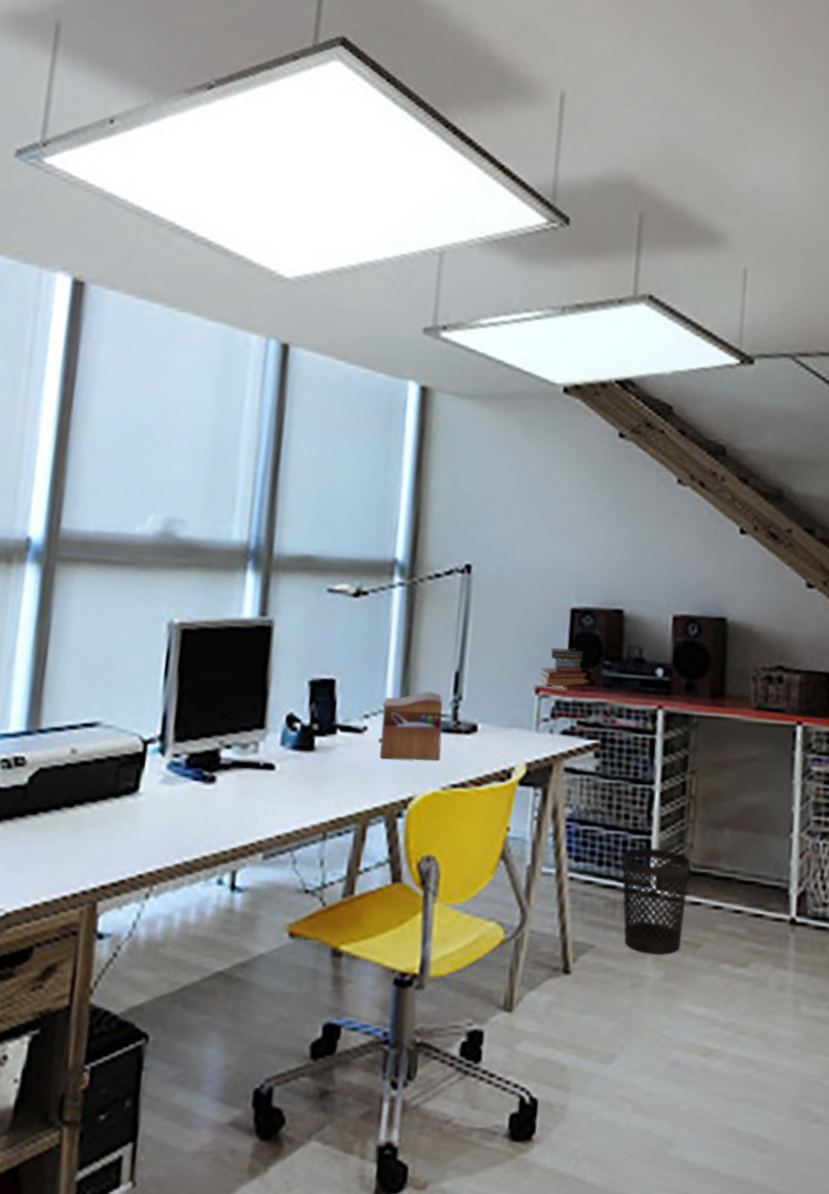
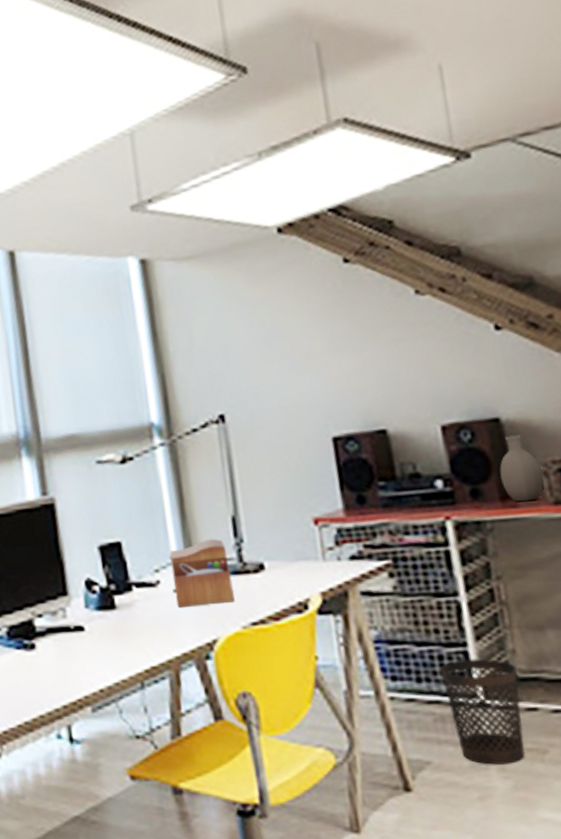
books: present [540,647,597,687] -> none [314,475,375,516]
decorative vase: none [715,637,753,703] -> present [499,435,545,502]

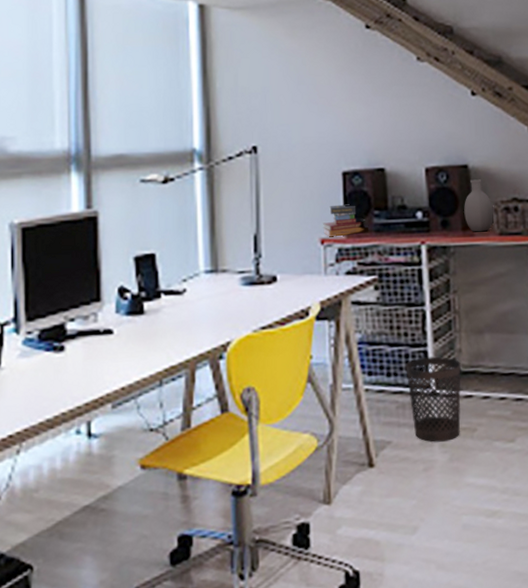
sewing box: present [169,539,235,607] -> none [196,254,249,313]
books: none [314,475,375,516] -> present [323,204,369,237]

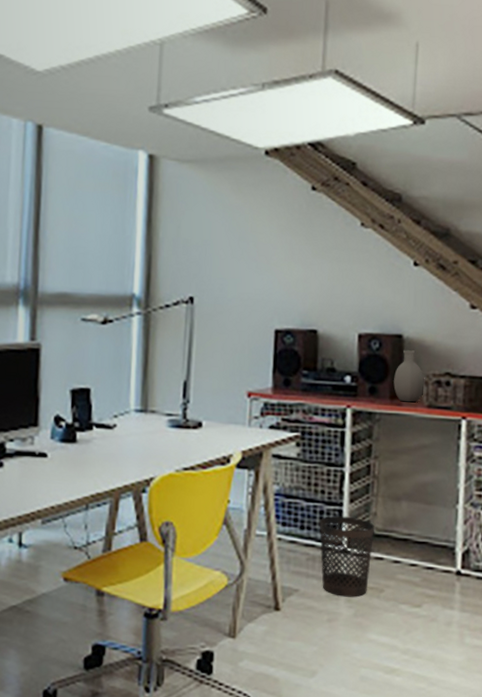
books: present [323,204,369,237] -> none [251,361,297,392]

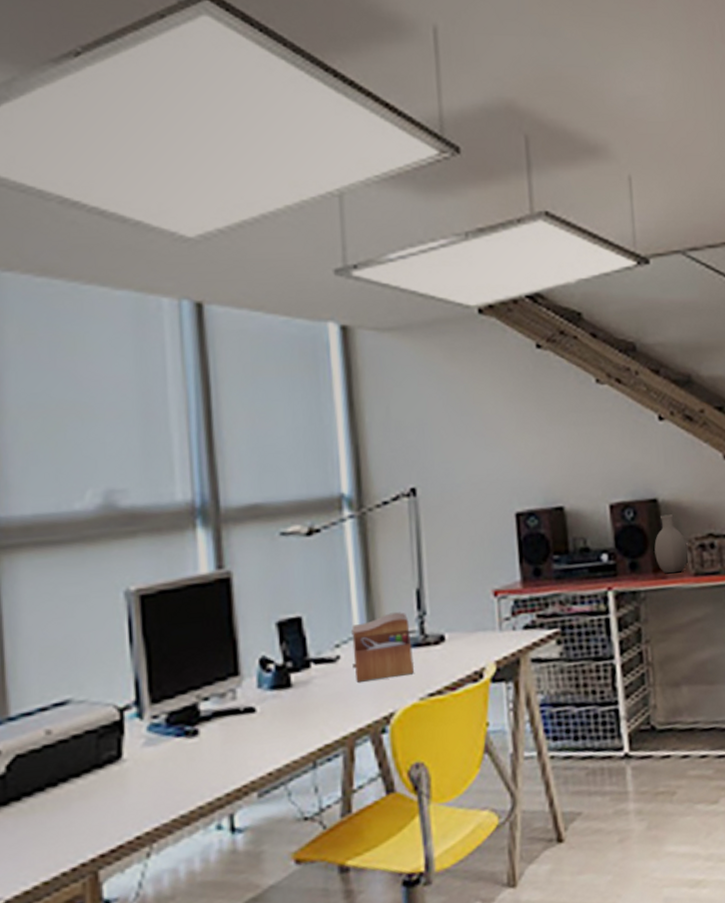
sewing box: none [125,397,175,450] -> present [350,612,414,682]
trash bin: present [319,516,375,597] -> none [594,715,658,810]

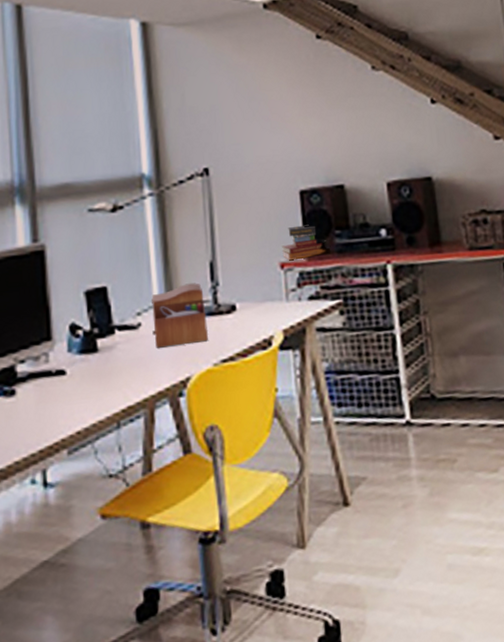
books: none [495,549,549,588] -> present [282,224,331,261]
decorative vase: present [654,514,688,574] -> none [430,191,463,248]

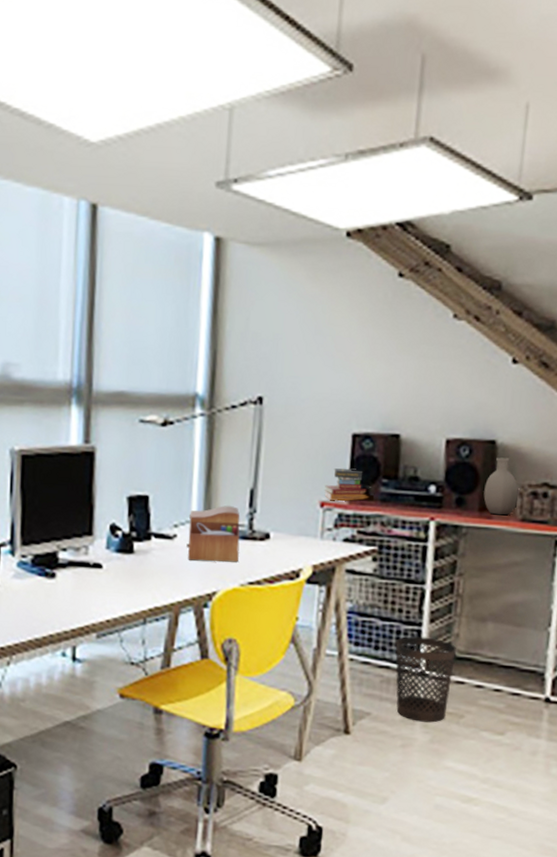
trash bin: none [377,383,439,476] -> present [395,636,457,723]
decorative vase: none [430,191,463,248] -> present [483,457,519,516]

